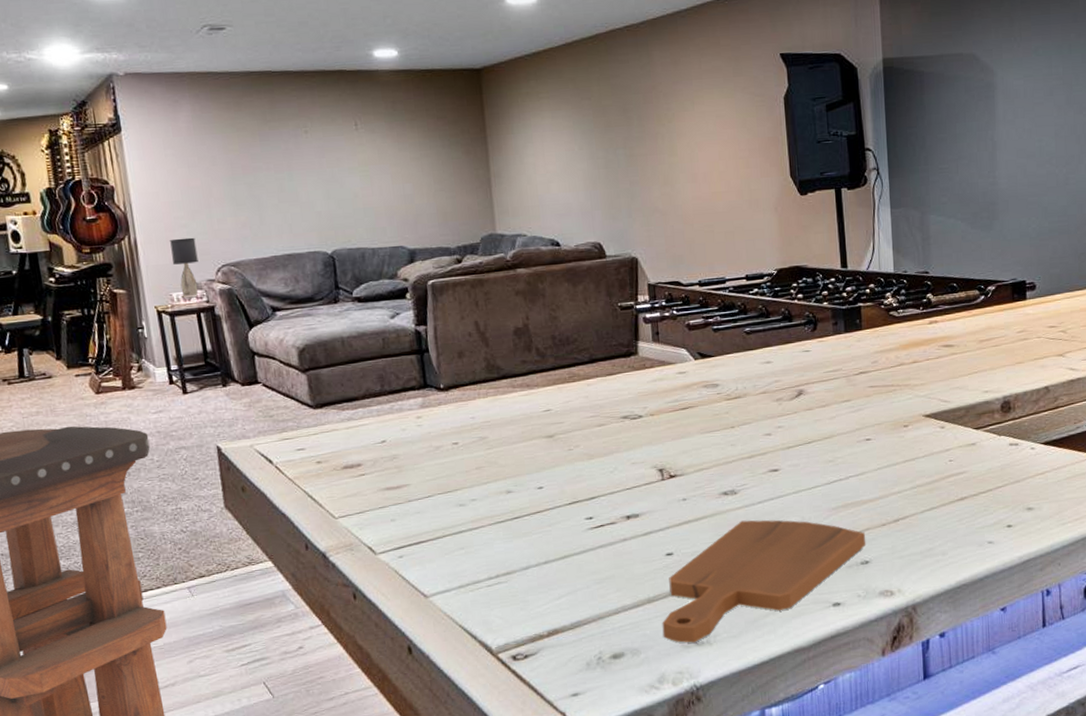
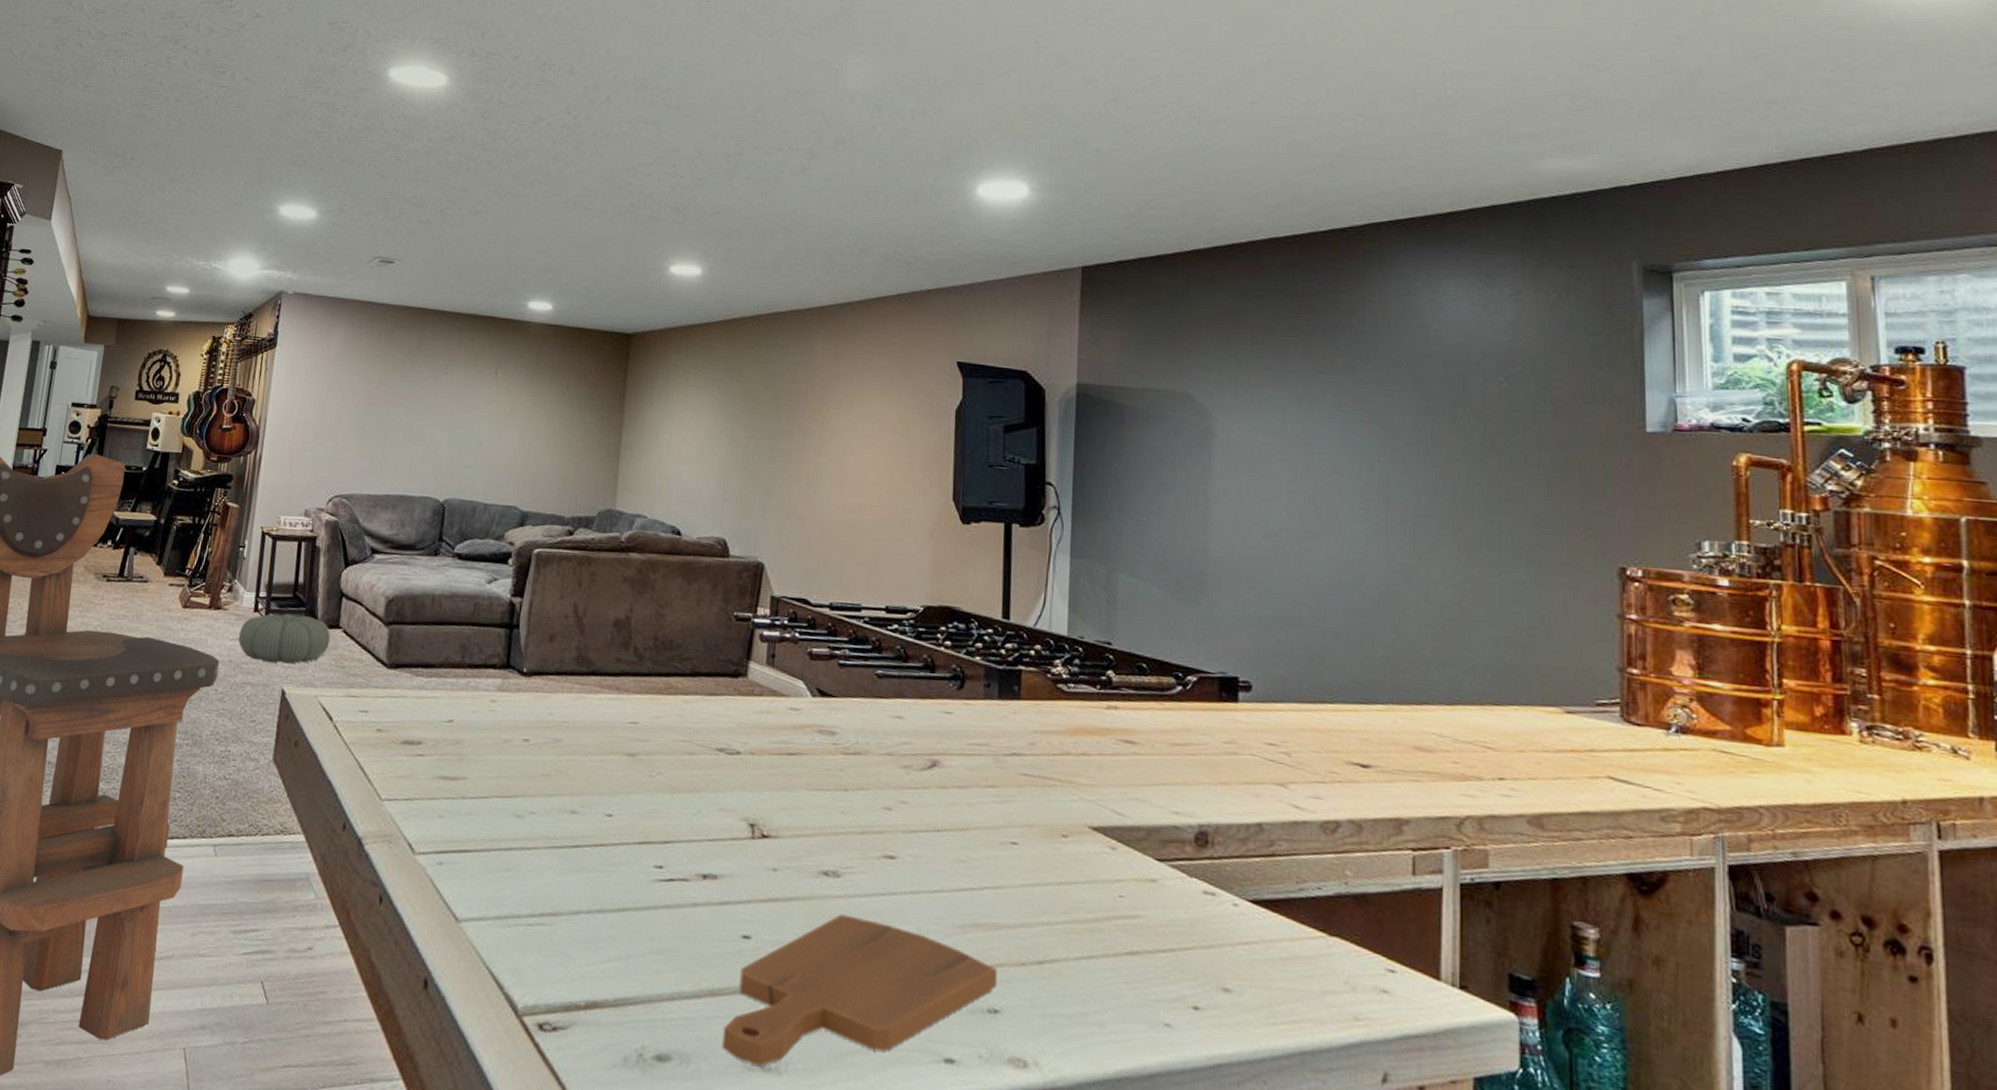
pouf: none [160,379,253,426] -> present [238,614,330,664]
table lamp: present [170,237,199,299] -> none [288,460,316,525]

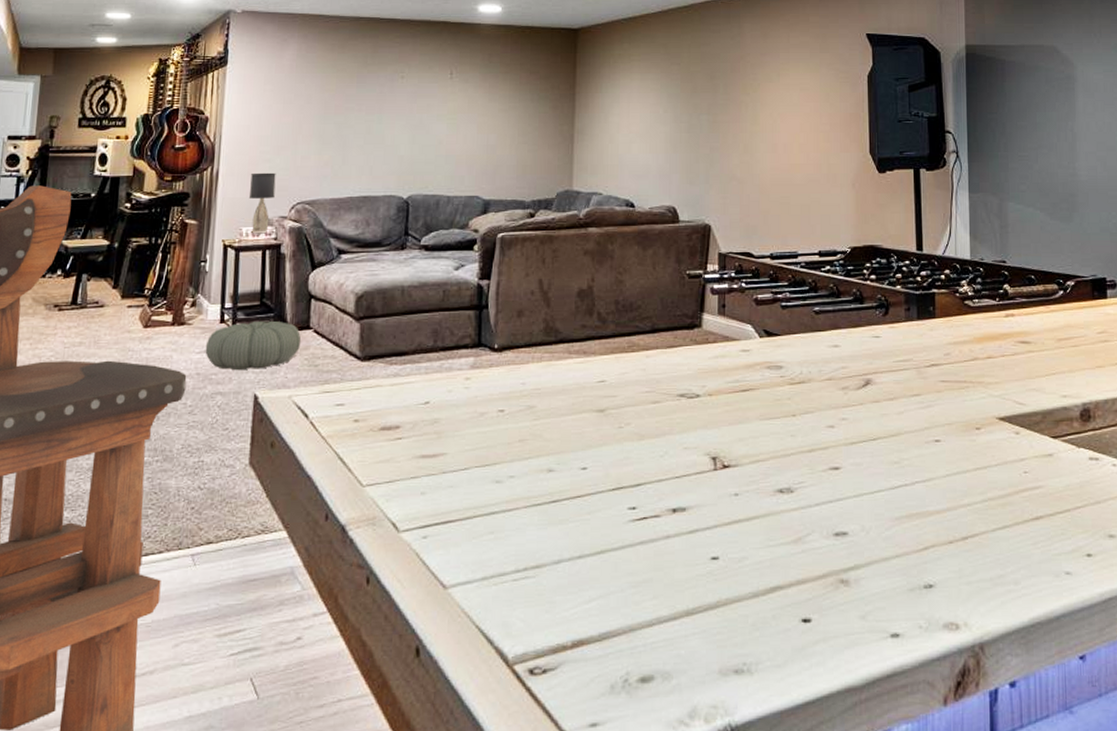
table lamp: none [288,460,316,525] -> present [248,172,276,234]
cutting board: present [722,914,998,1066] -> none [699,524,931,670]

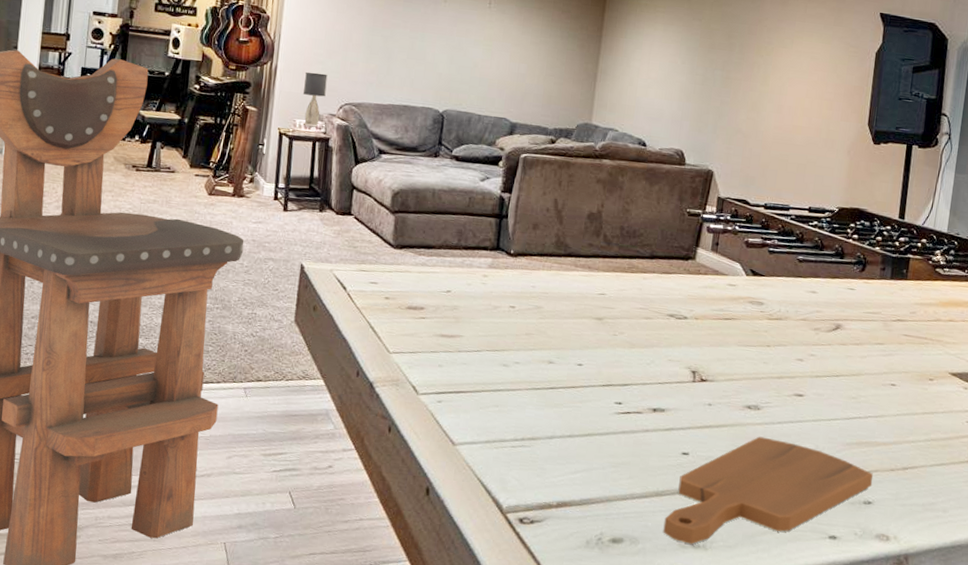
pouf: present [205,322,301,371] -> none [260,202,343,244]
cutting board: none [699,524,931,670] -> present [663,436,874,544]

